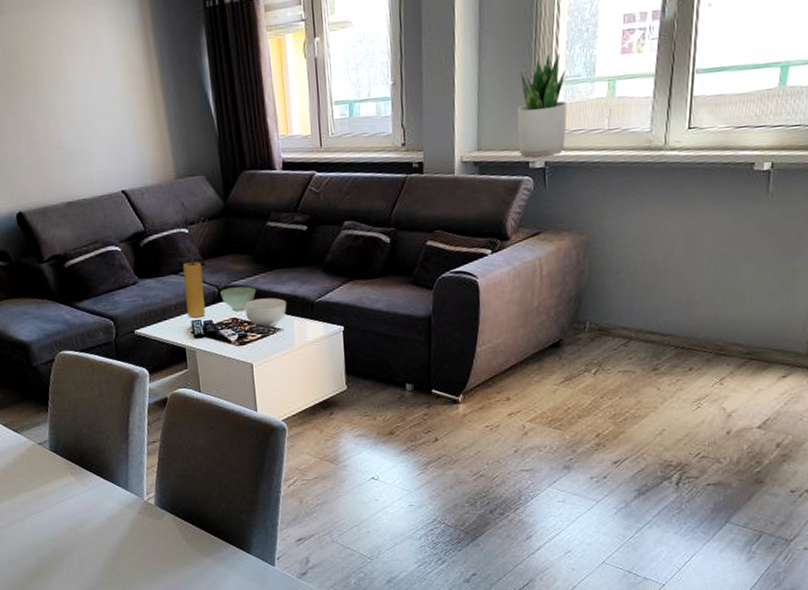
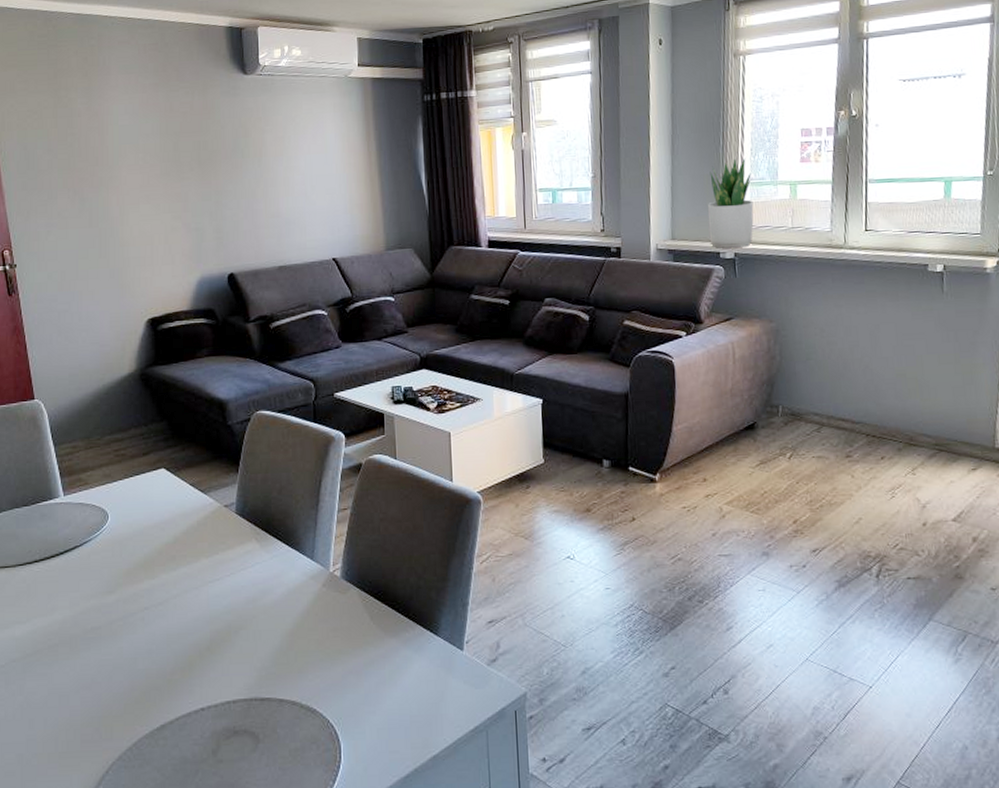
vase: present [176,212,209,319] -> none [382,282,415,385]
bowl: present [220,286,257,312] -> none [422,355,458,380]
bowl: present [243,297,287,329] -> none [444,367,487,398]

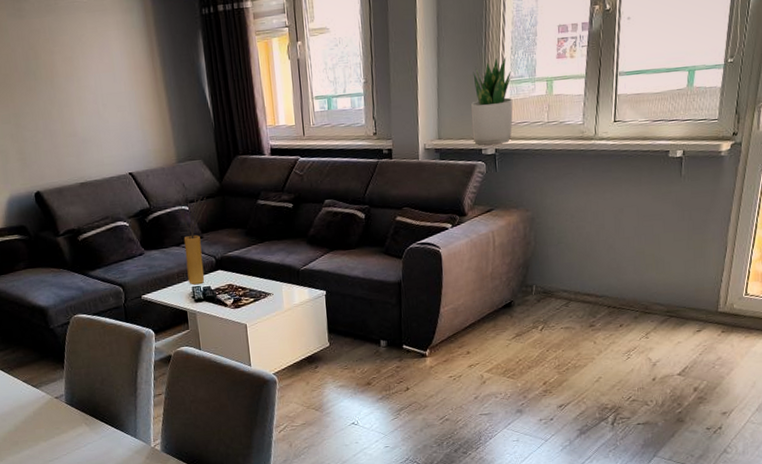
vase: none [382,282,415,385] -> present [177,191,207,285]

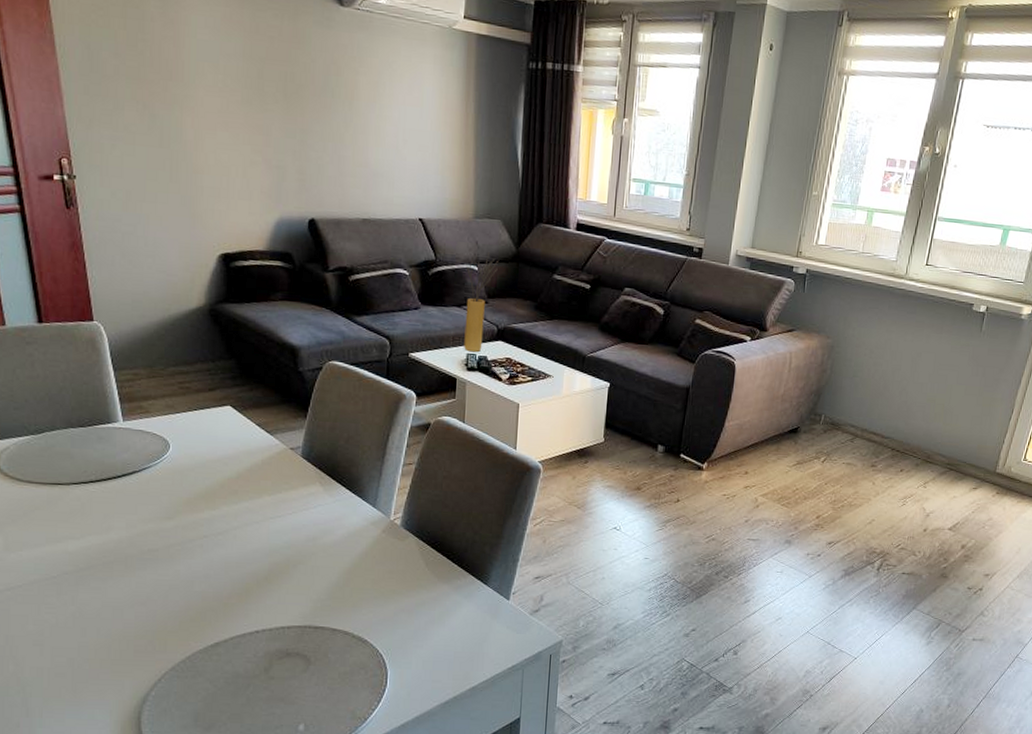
planter: present [471,56,513,145] -> none [786,177,835,265]

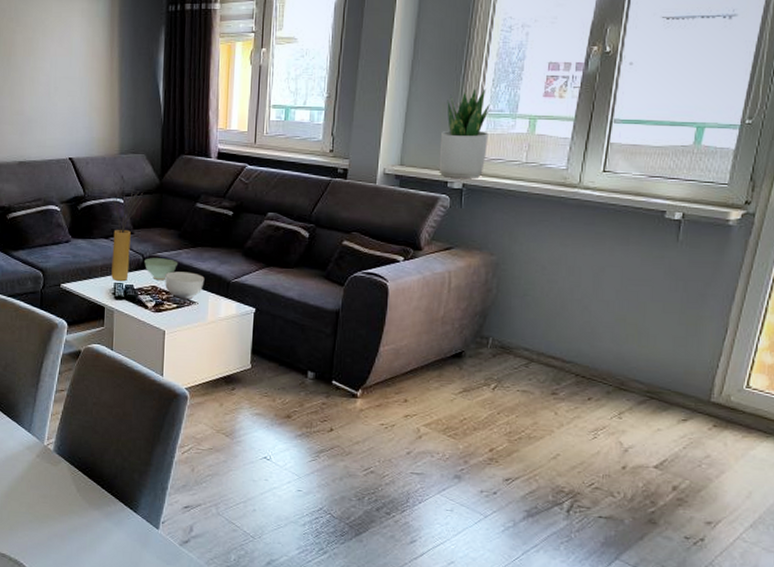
bowl: none [499,329,534,353] -> present [144,258,179,281]
bowl: none [519,344,561,373] -> present [164,271,205,300]
planter: none [786,177,835,265] -> present [439,88,491,178]

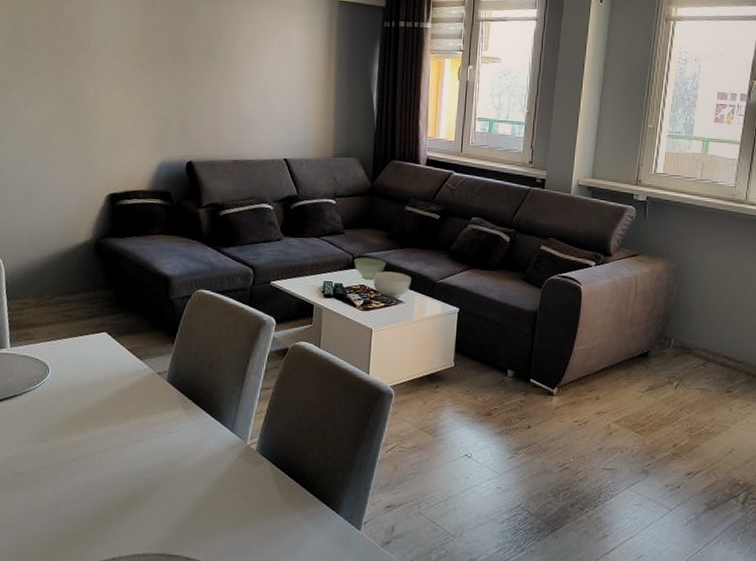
vase: present [111,185,144,282] -> none [321,187,356,280]
planter: present [439,88,491,178] -> none [626,111,670,192]

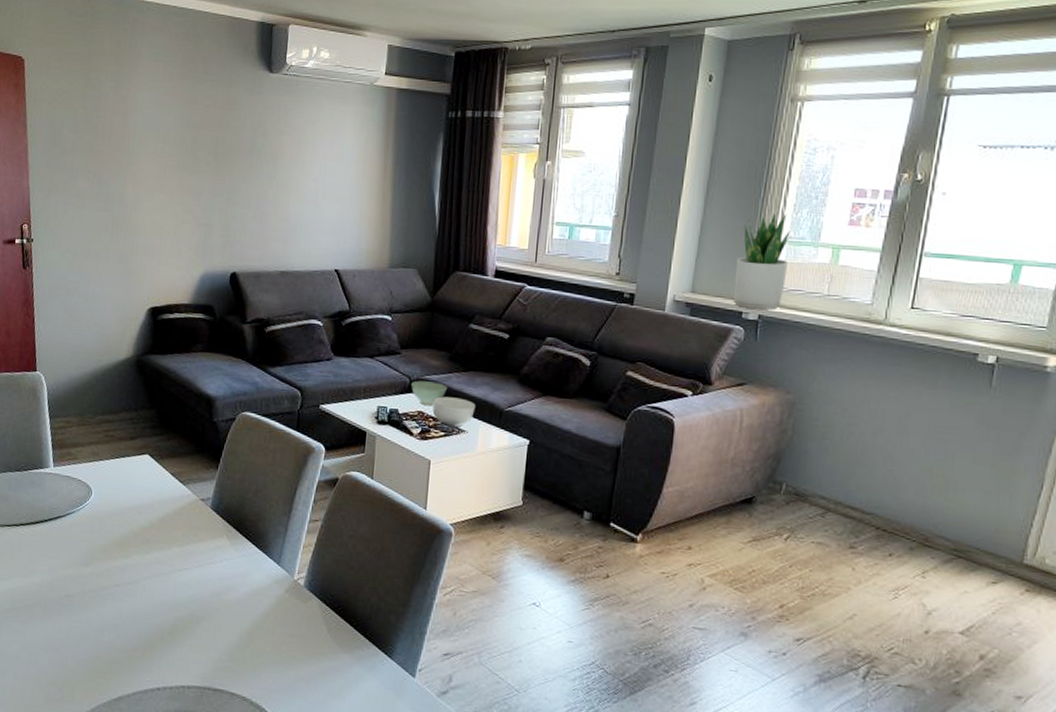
planter: none [626,111,670,192] -> present [733,213,792,310]

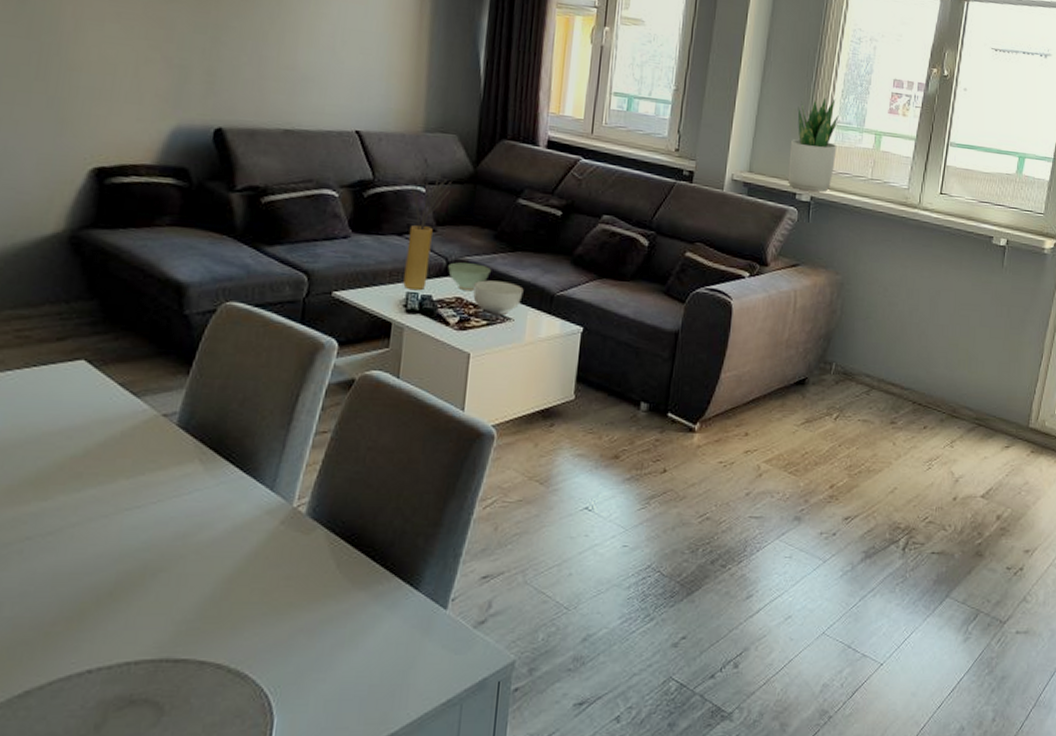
vase: none [375,302,414,405] -> present [403,172,453,291]

